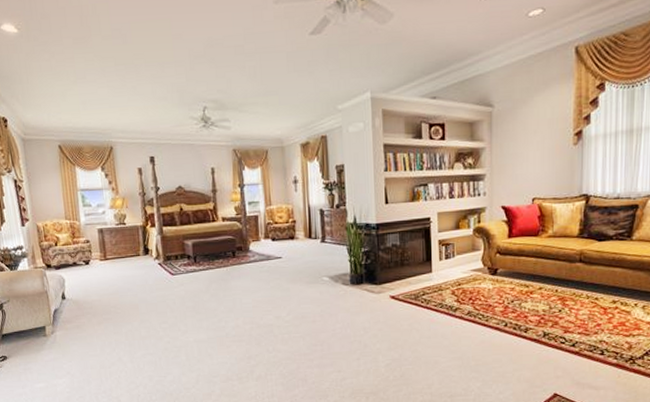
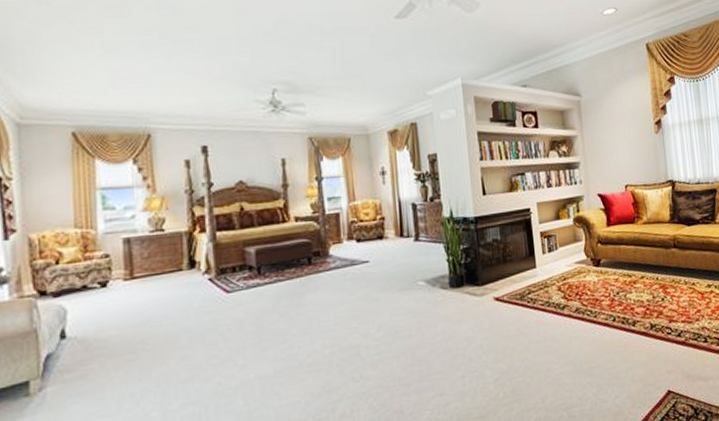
books: none [396,111,425,137] -> present [489,99,518,124]

